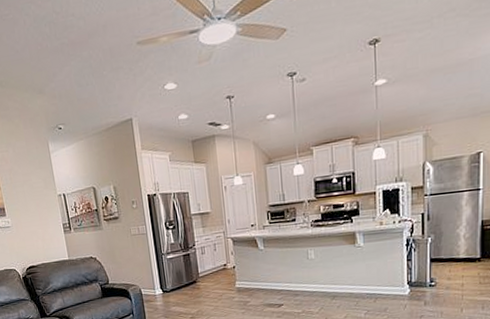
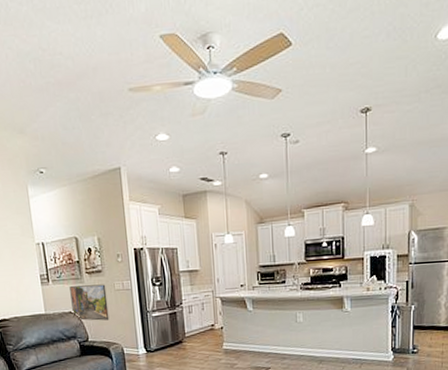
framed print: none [90,230,127,265] -> present [69,284,110,321]

